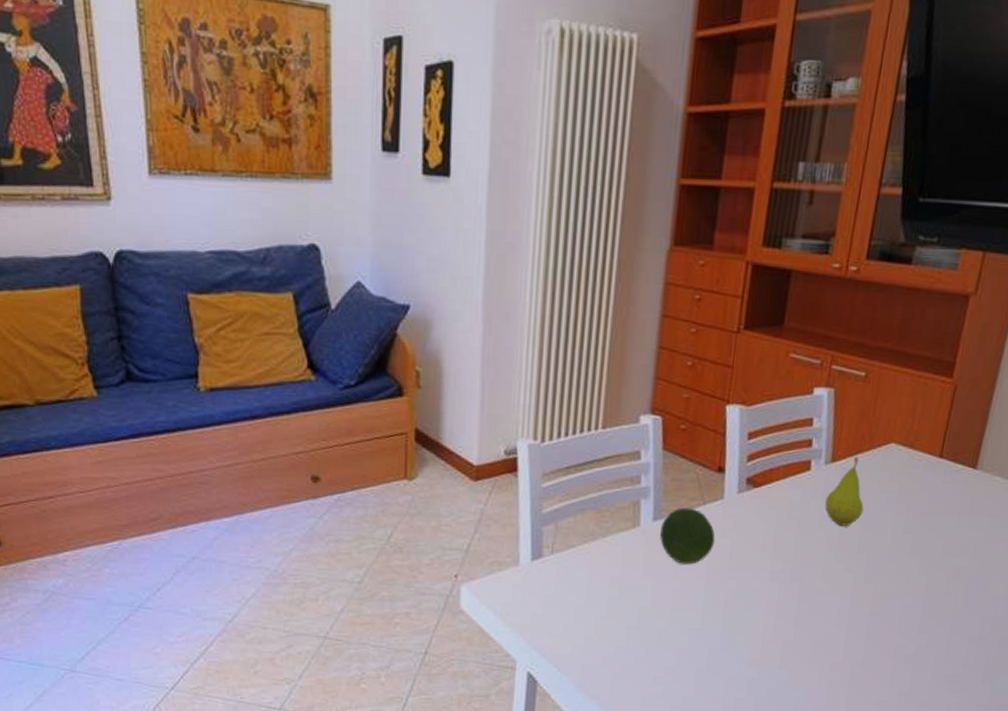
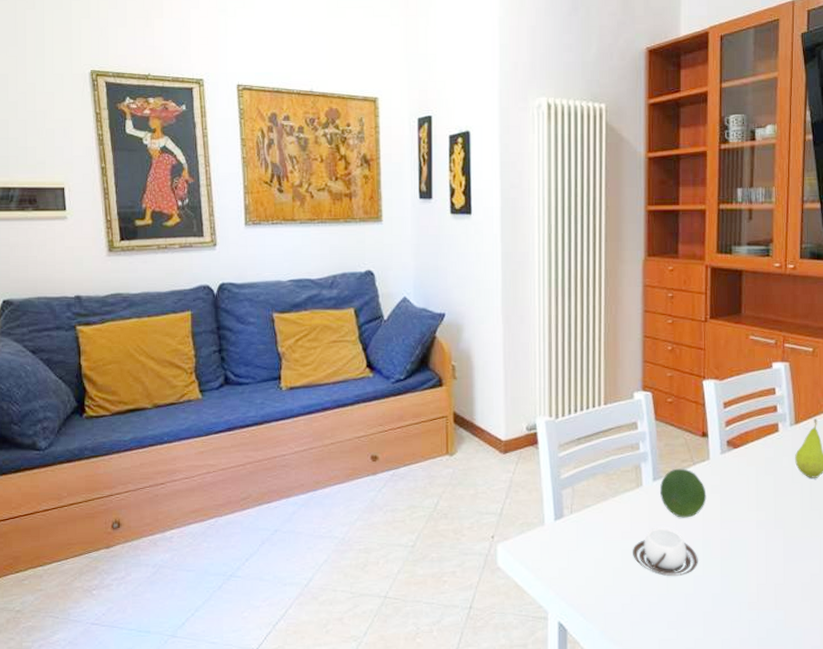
cup: none [621,574,697,629] -> present [633,528,698,577]

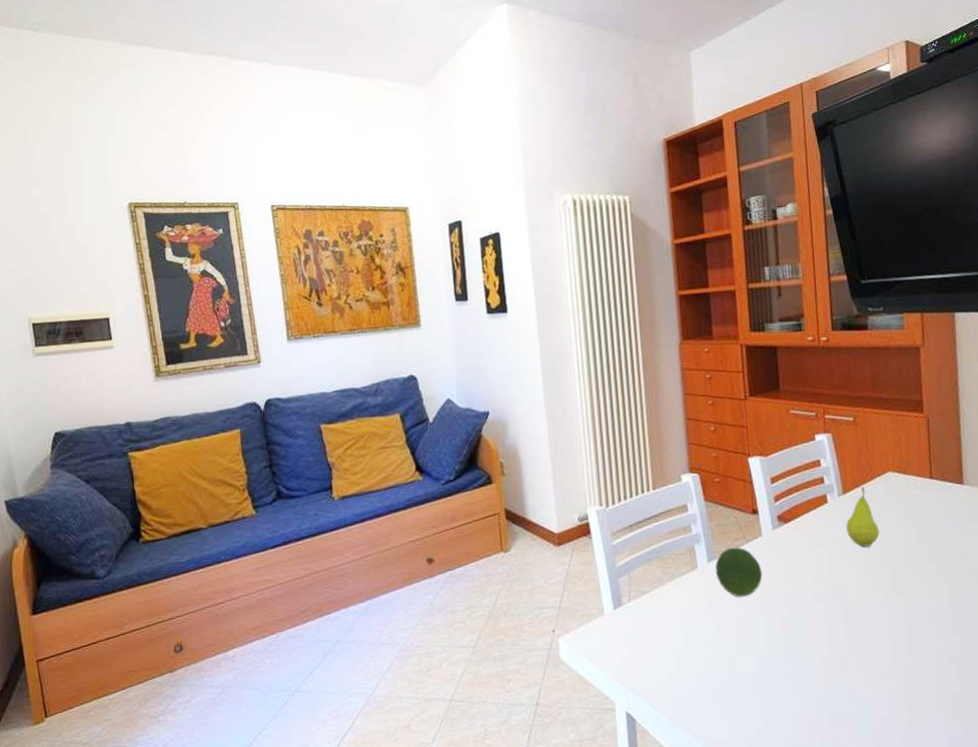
cup: present [633,528,698,577] -> none [694,608,760,657]

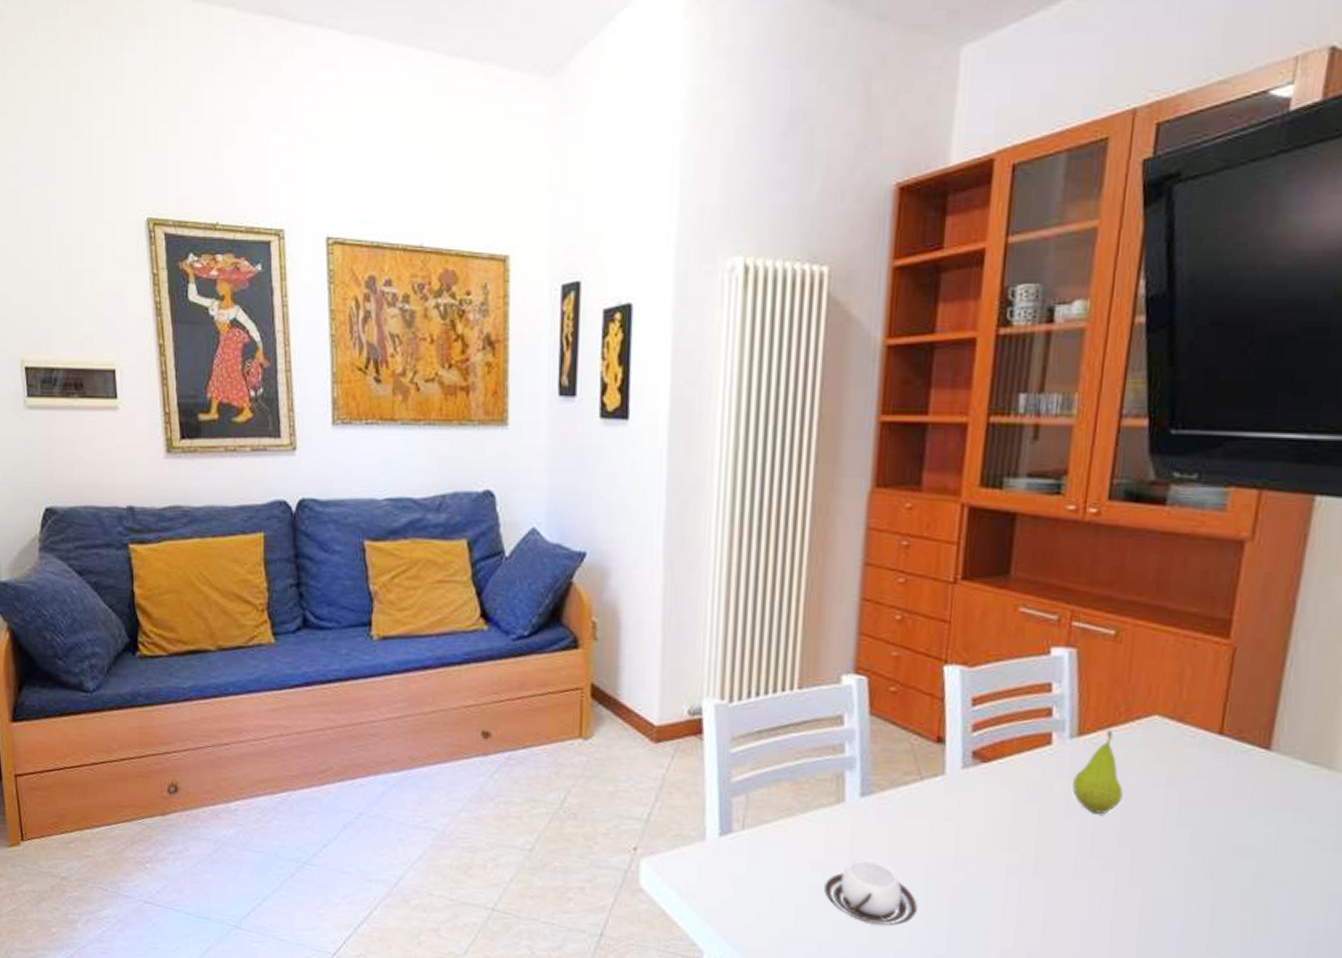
cup: none [694,608,760,657] -> present [824,859,917,926]
fruit: present [715,547,763,597] -> none [869,782,937,850]

